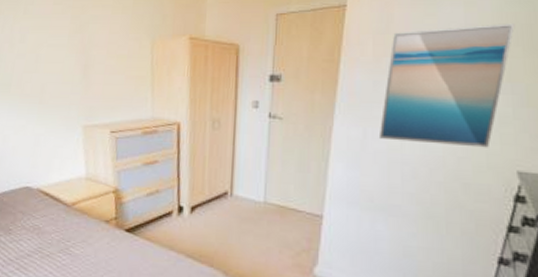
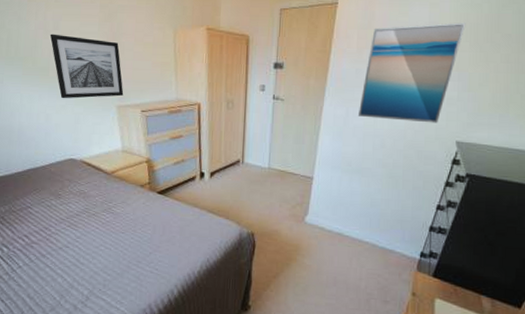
wall art: none [15,47,92,118] -> present [50,34,124,99]

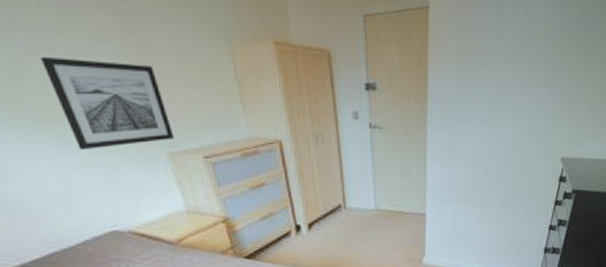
wall art: present [359,22,466,123] -> none [465,28,561,141]

